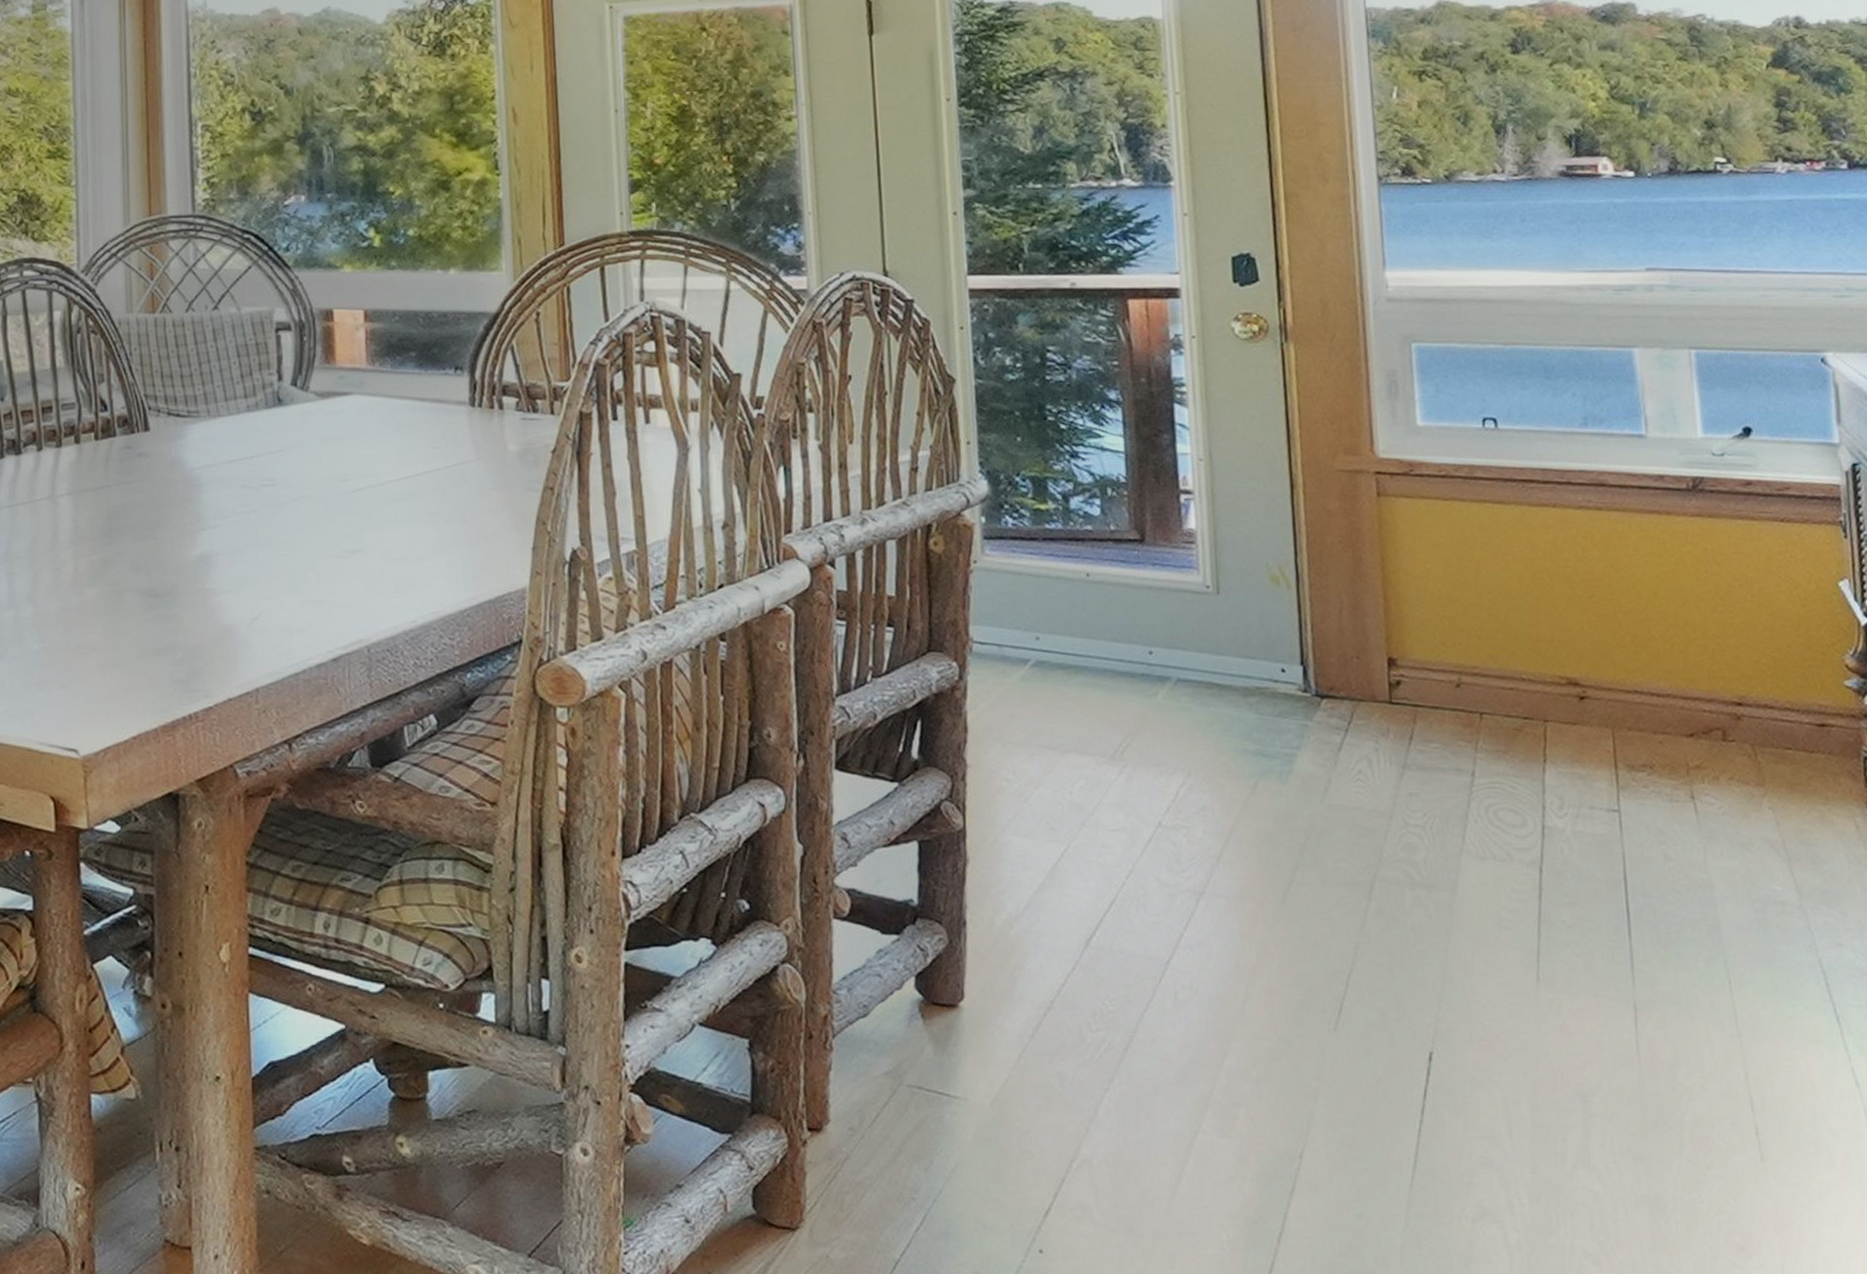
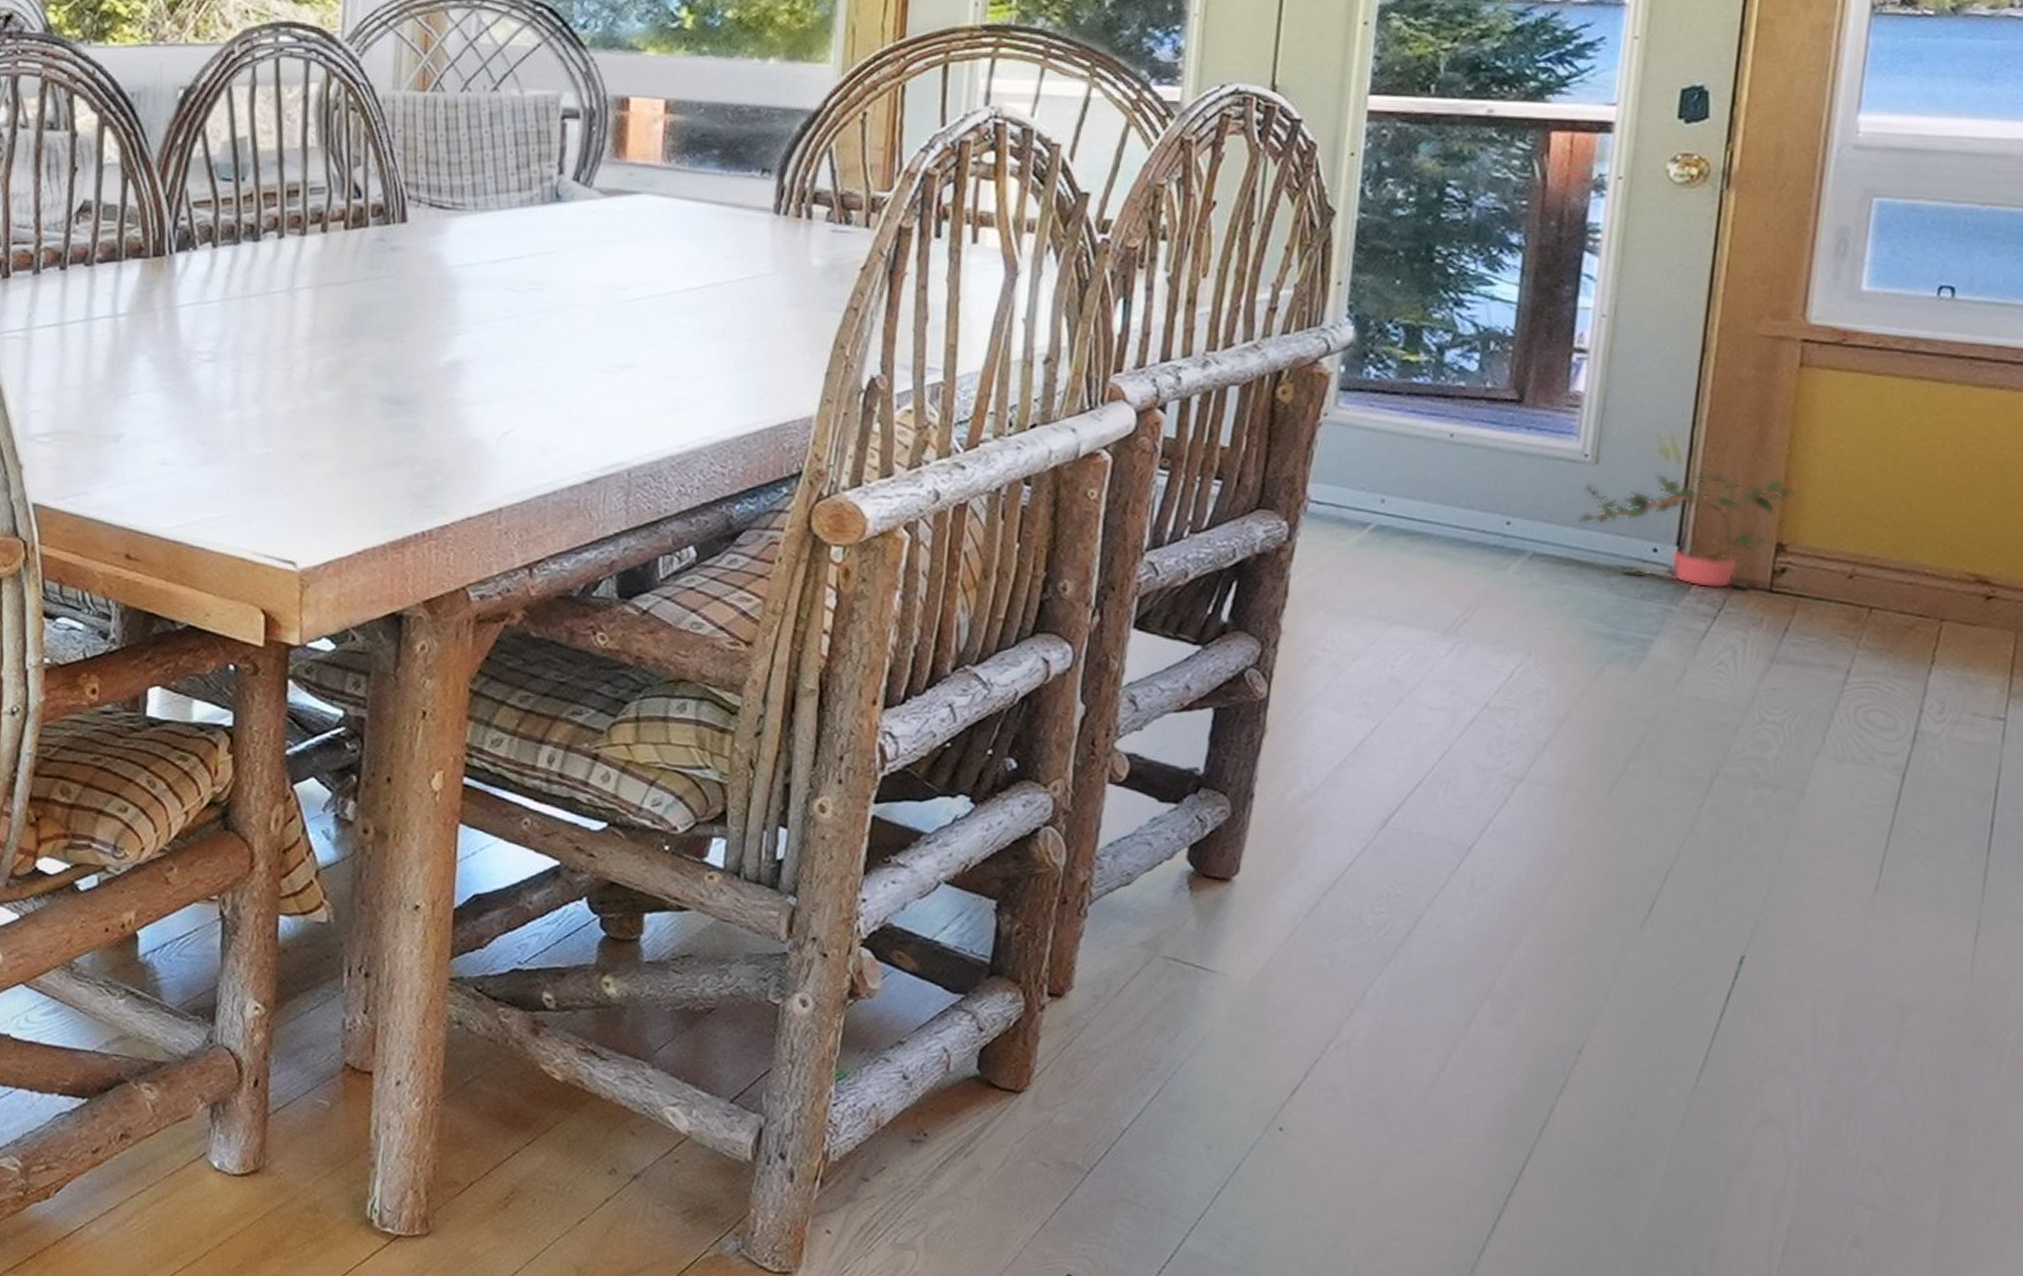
potted plant: none [1210,593,1399,704] -> present [1577,469,1799,591]

